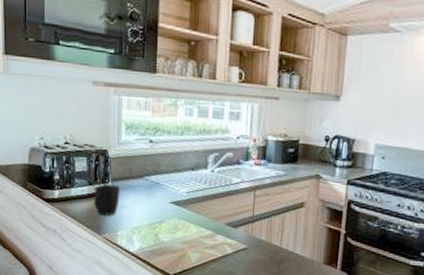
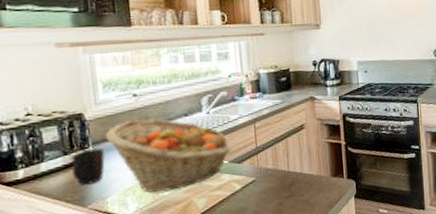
fruit basket: none [123,165,231,239] -> present [105,119,233,193]

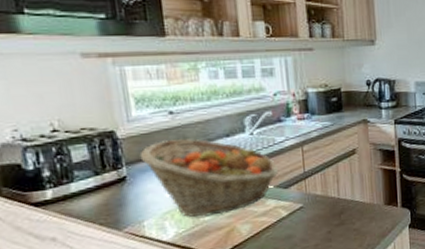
mug: present [71,148,106,185] -> none [103,169,141,208]

